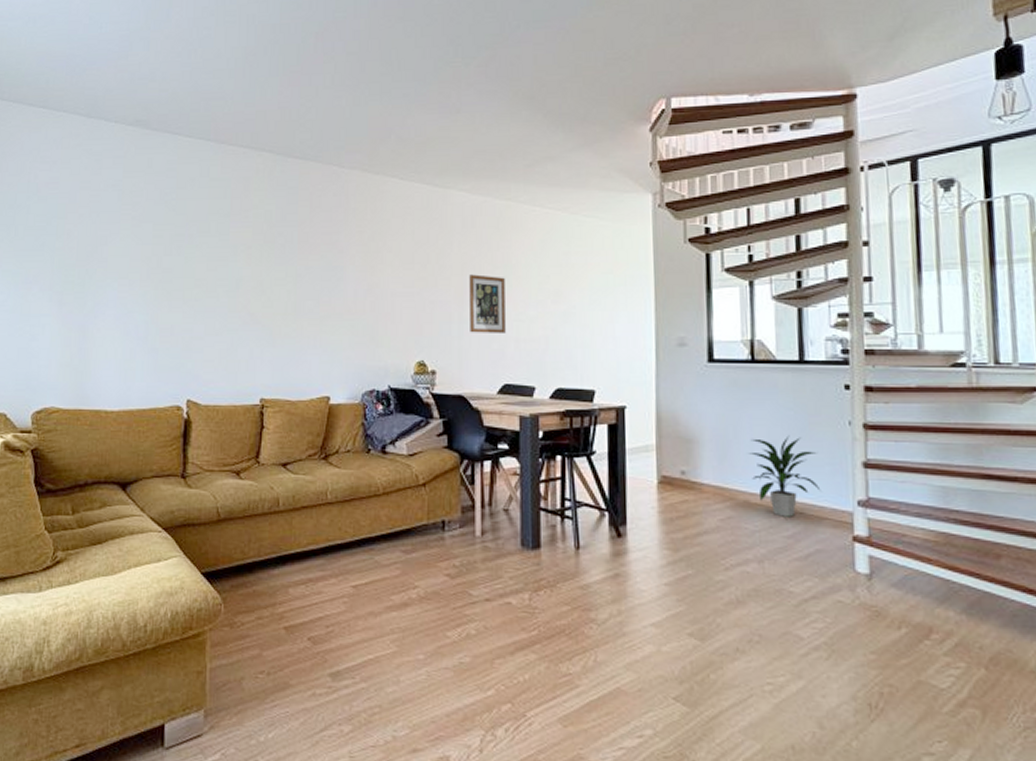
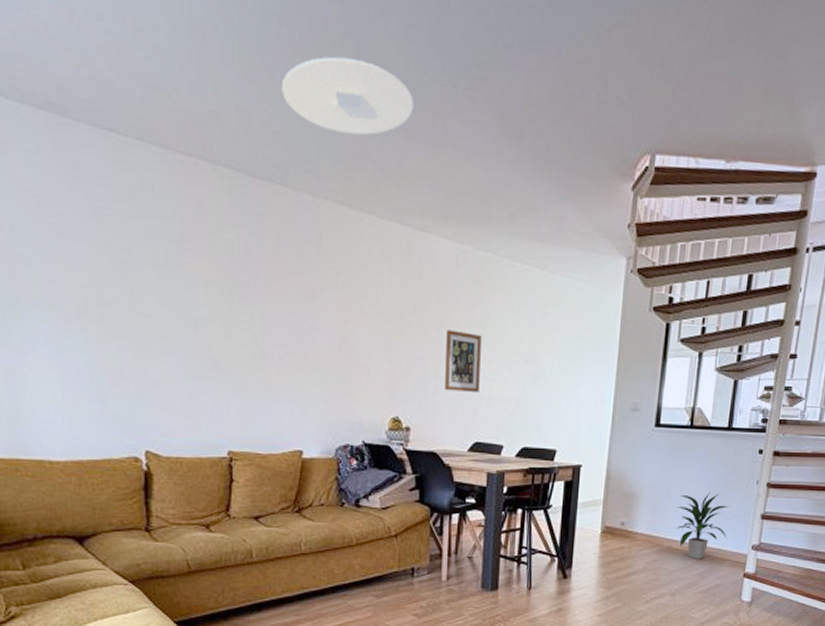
ceiling light: none [317,56,431,114] -> present [282,56,414,135]

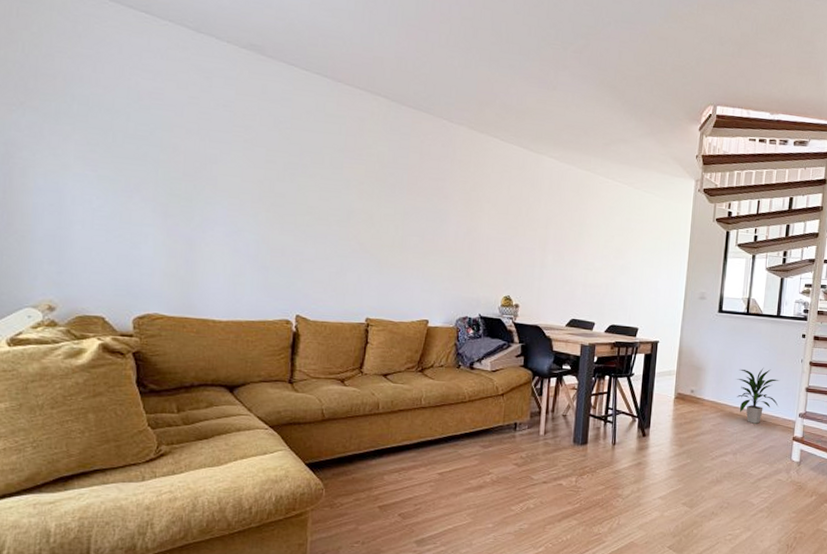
ceiling light: present [282,56,414,135] -> none [432,23,534,81]
wall art: present [445,330,481,392] -> none [548,228,580,279]

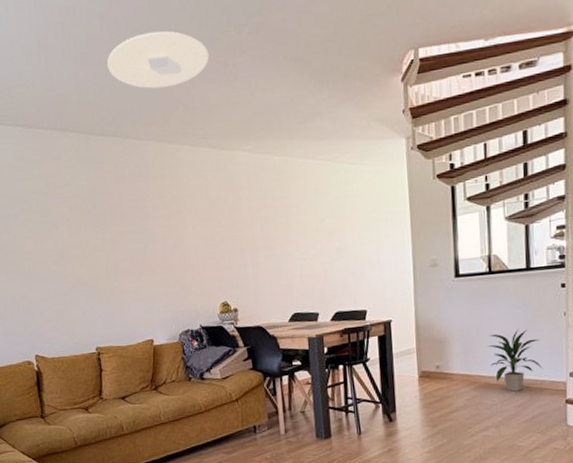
ceiling light: none [432,23,534,81] -> present [107,31,209,89]

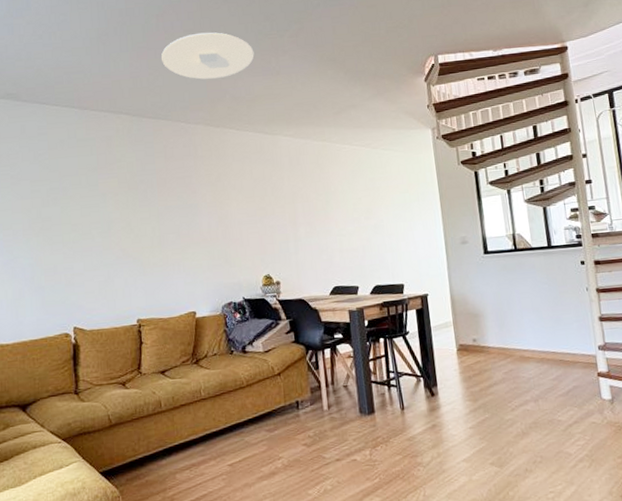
indoor plant: present [488,329,543,392] -> none [520,303,573,365]

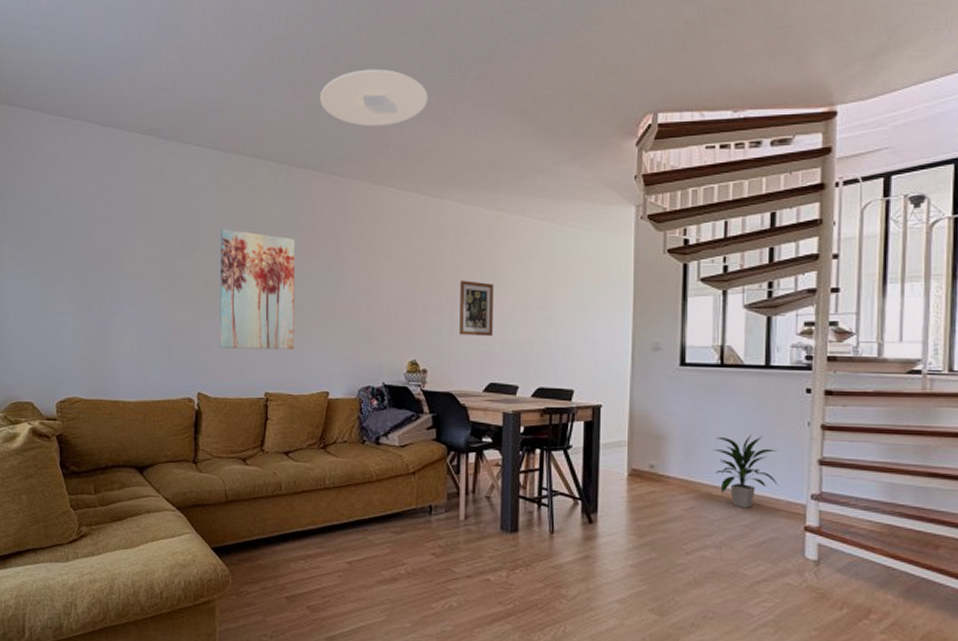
wall art: none [82,176,160,284] -> present [219,229,296,349]
wall art: none [299,201,332,249] -> present [459,280,493,336]
indoor plant: none [520,303,573,365] -> present [714,434,778,508]

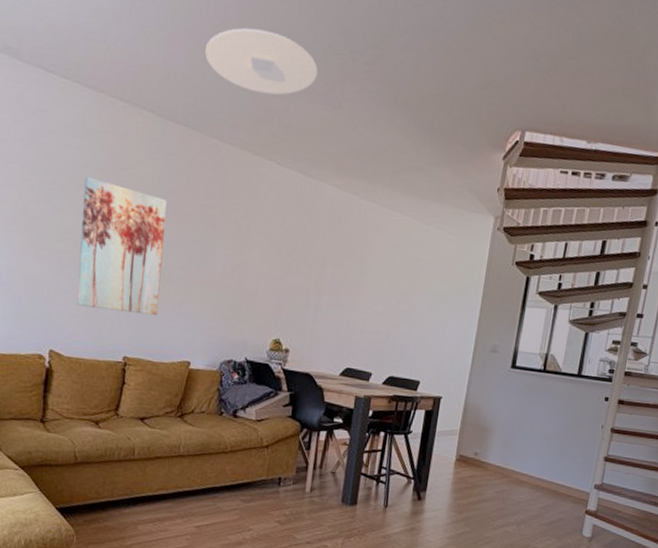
wall art: present [459,280,493,336] -> none [323,266,360,323]
indoor plant: present [714,434,778,508] -> none [525,432,575,494]

